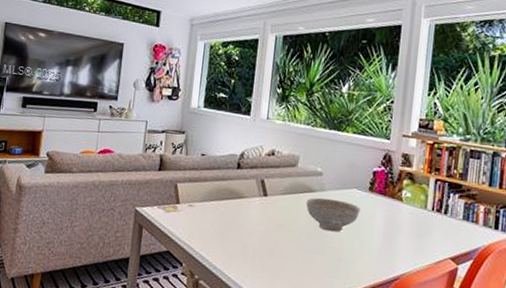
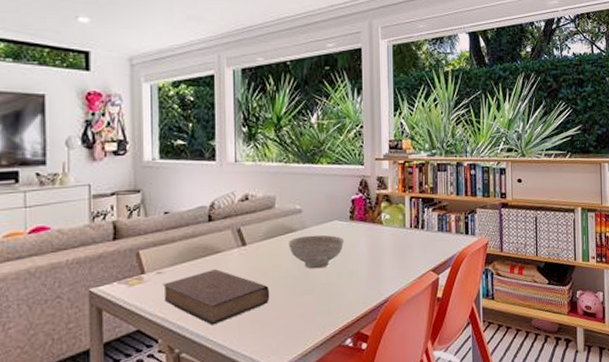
book: none [191,212,284,262] -> present [162,269,270,325]

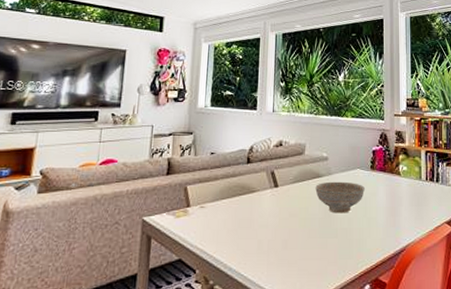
book: present [162,269,270,325] -> none [203,207,297,260]

